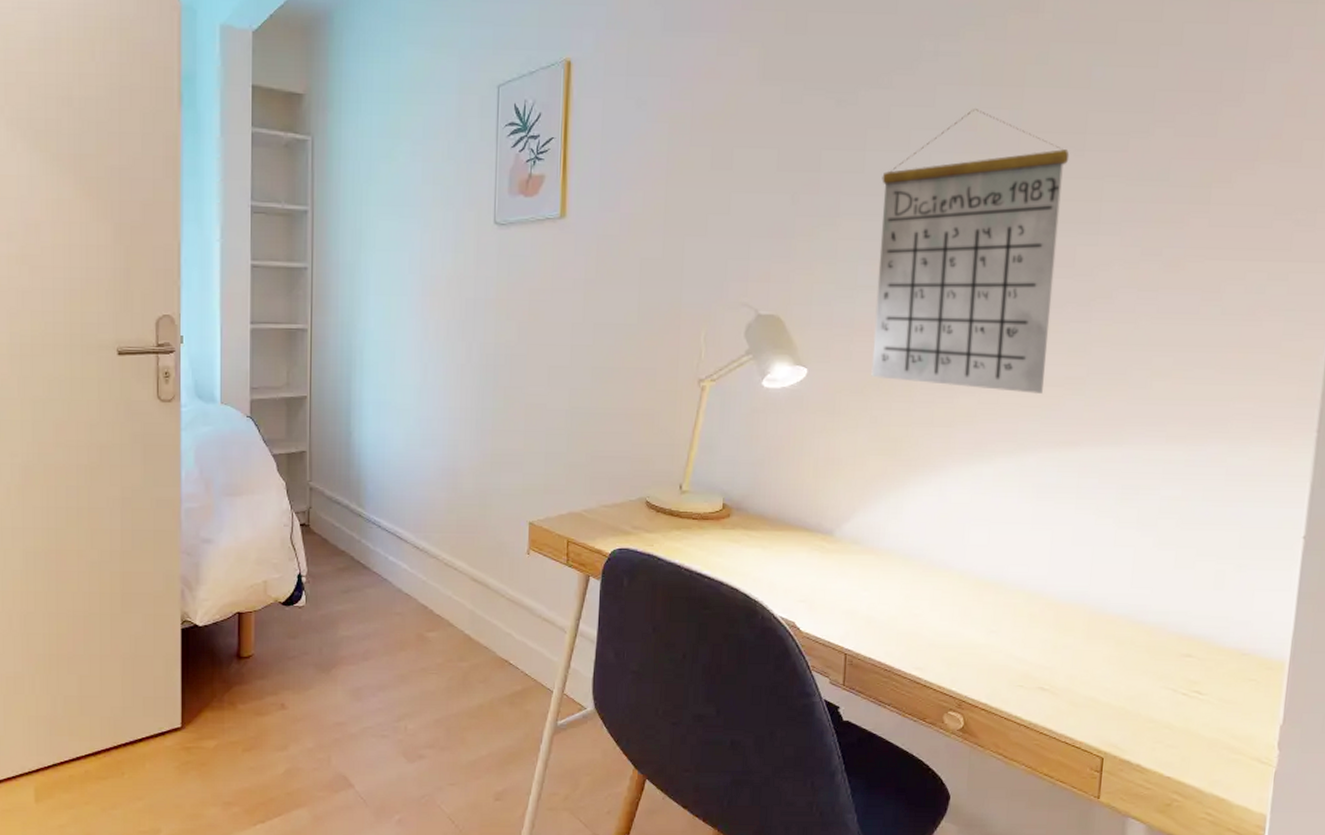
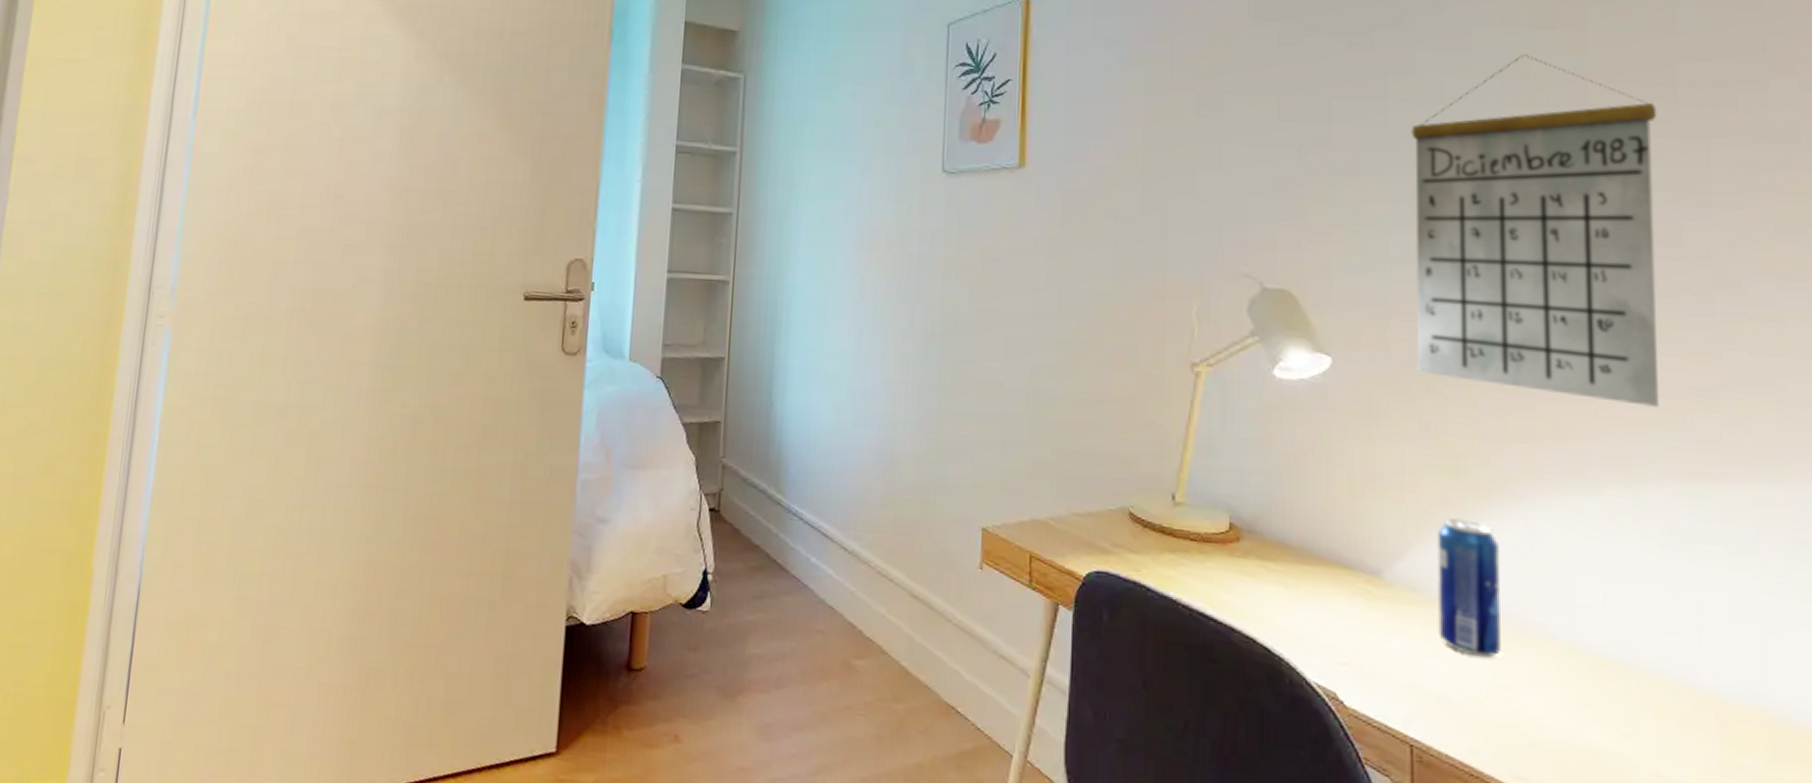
beverage can: none [871,486,920,587] -> present [1437,517,1501,658]

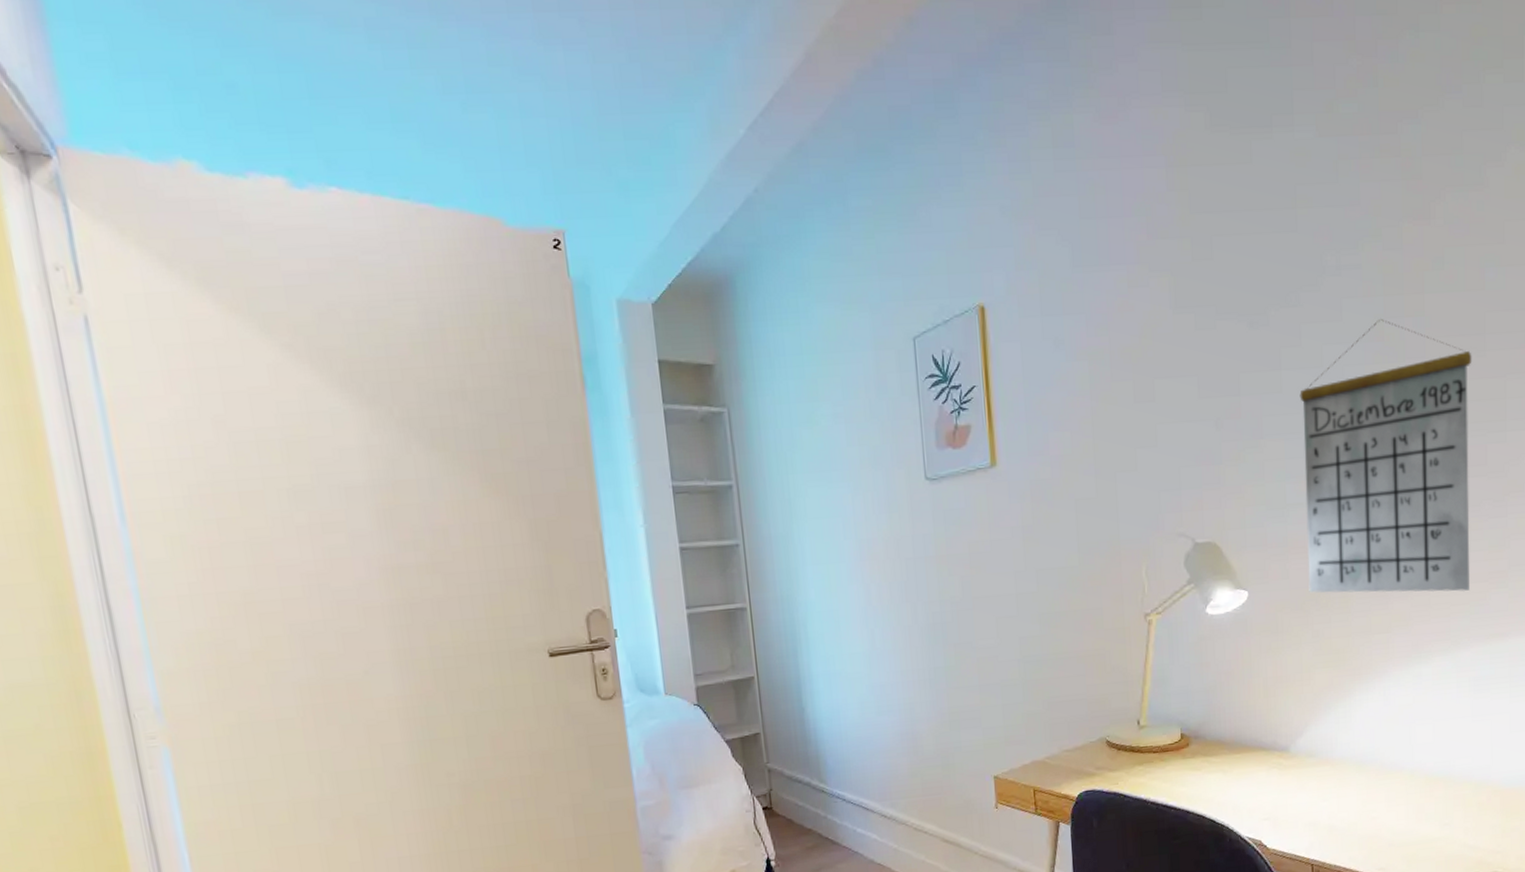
beverage can: present [1437,517,1501,658] -> none [1325,697,1369,794]

